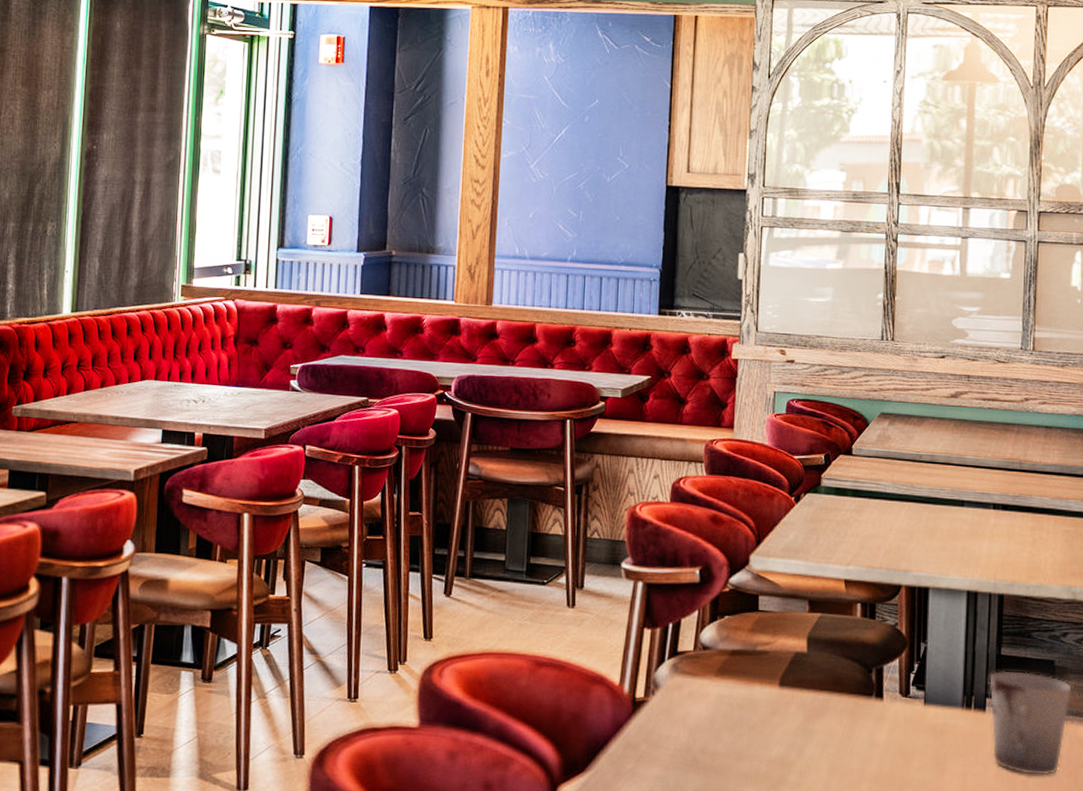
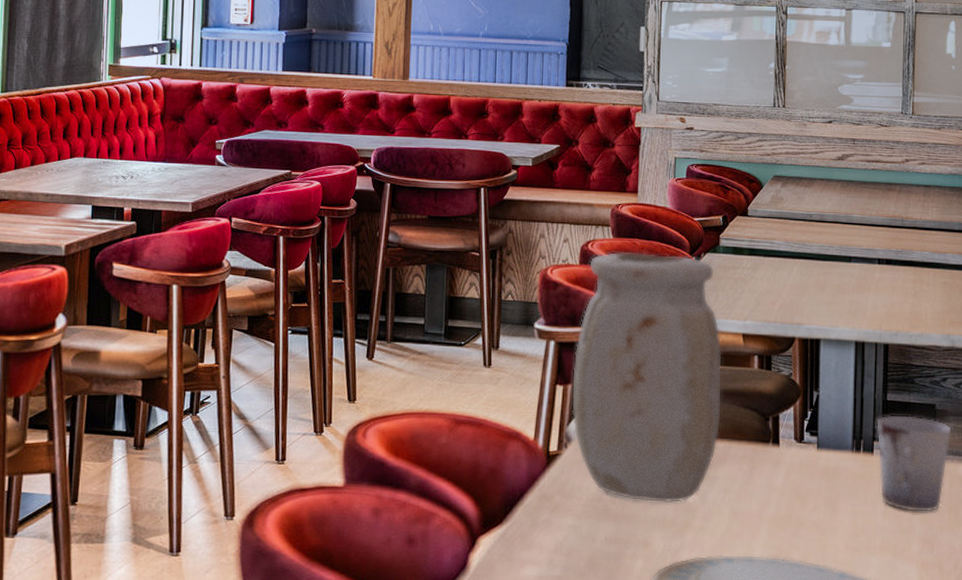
vase: none [659,489,822,757] -> present [571,251,722,504]

